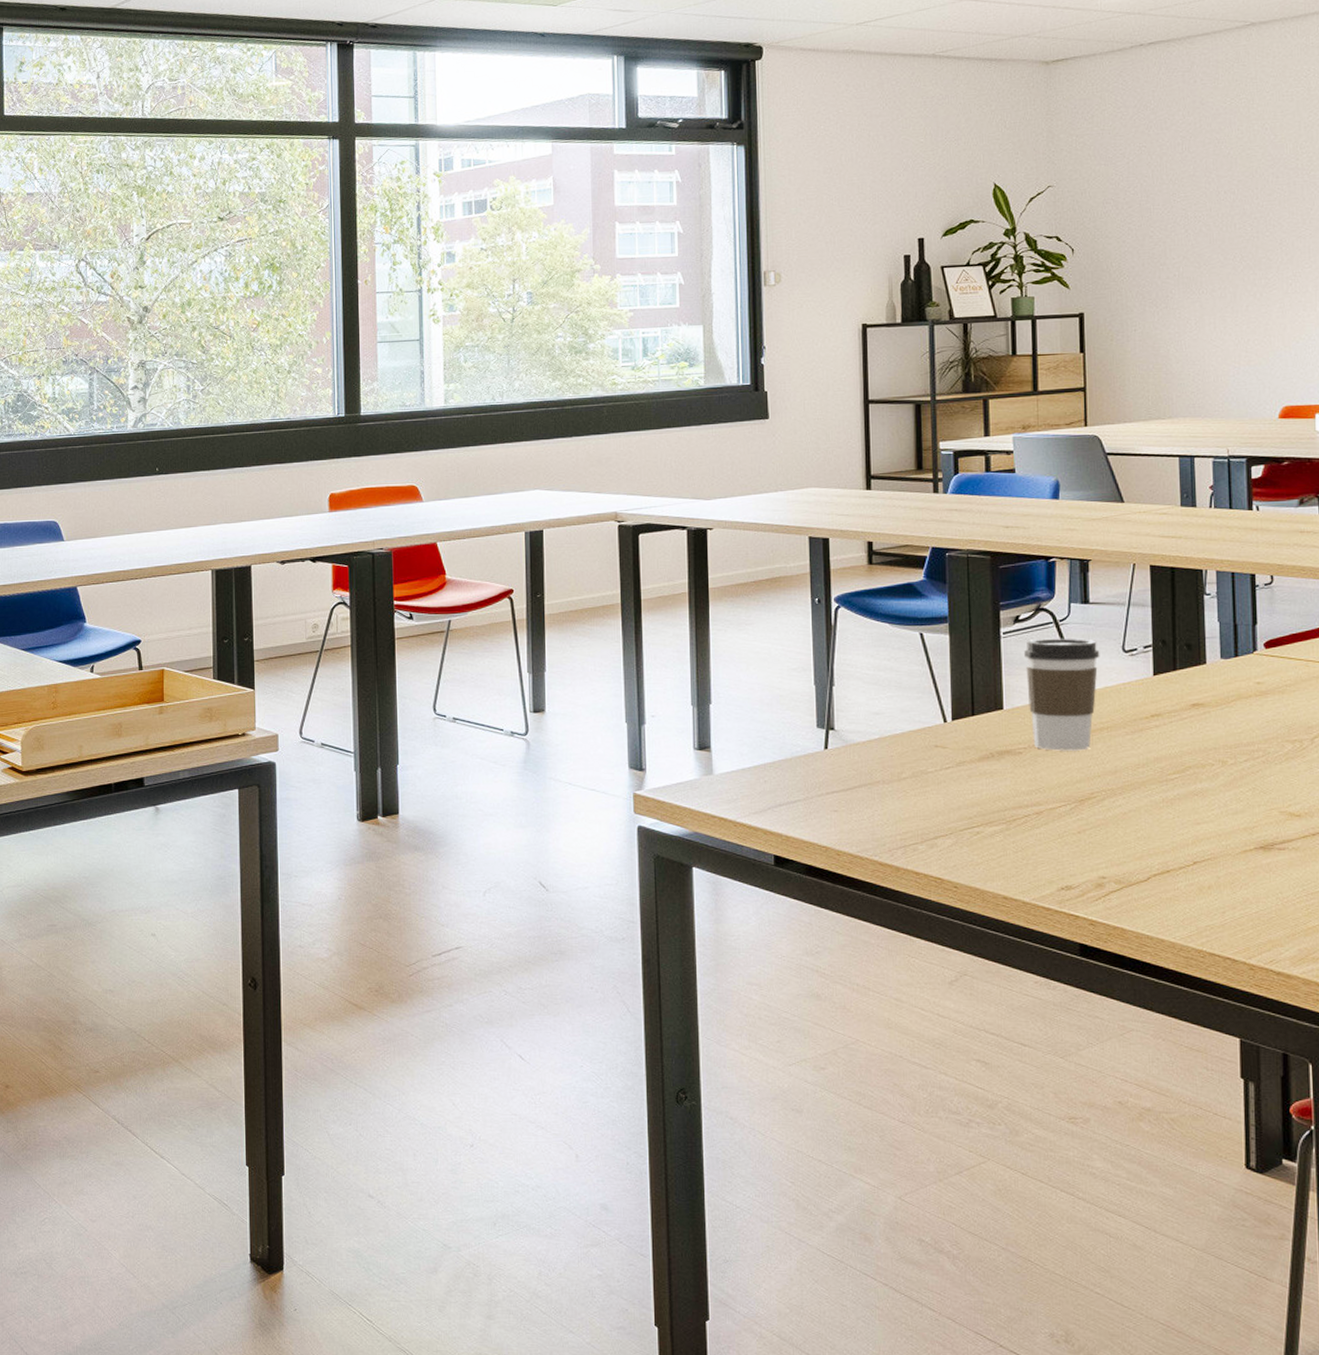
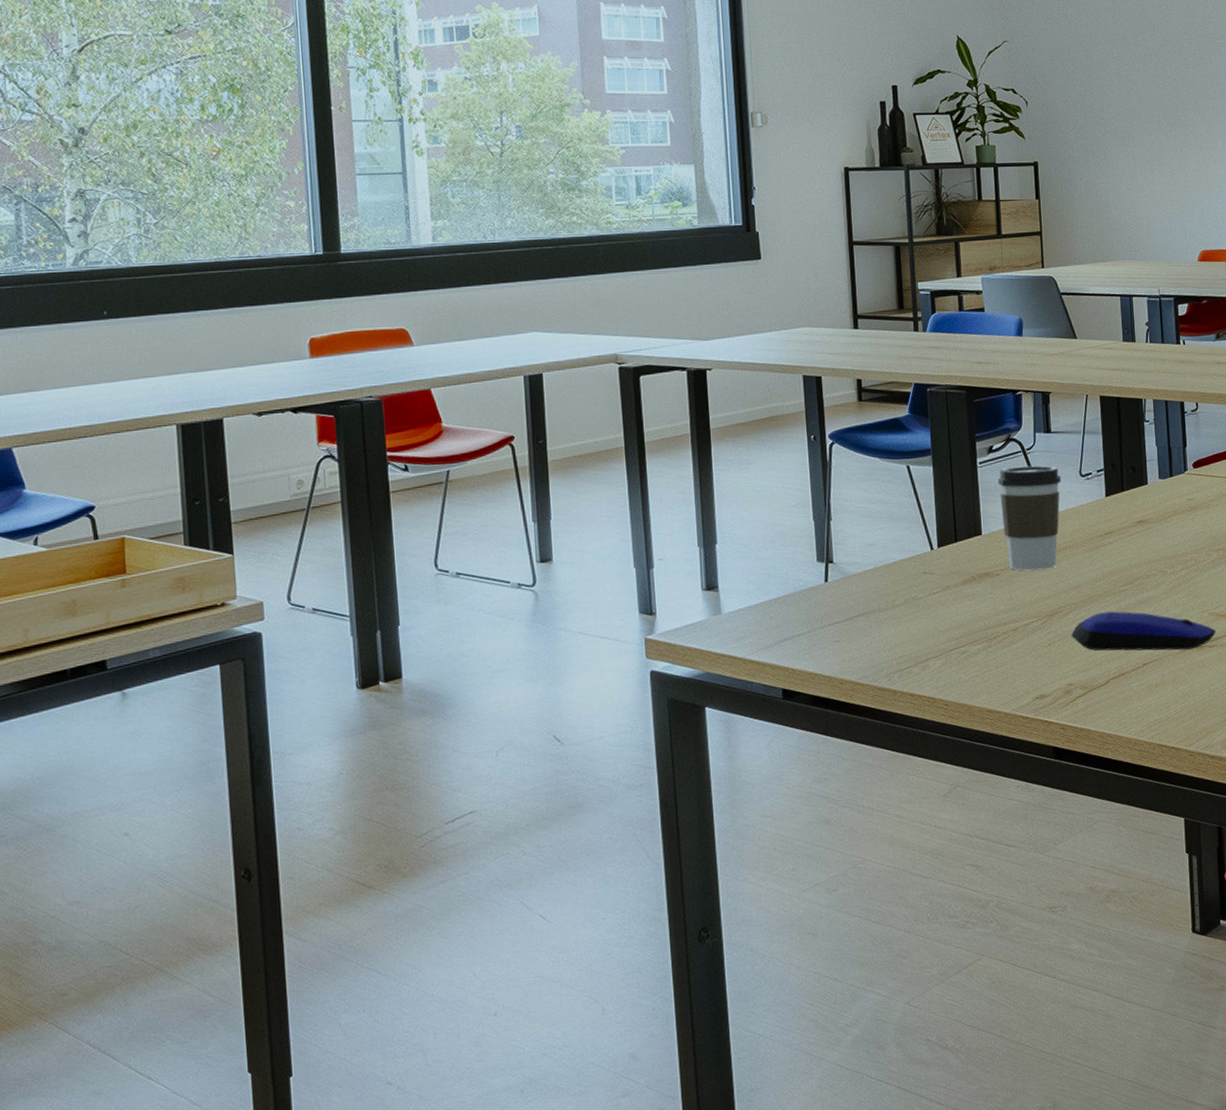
computer mouse: none [1106,801,1288,850] -> present [1071,611,1216,651]

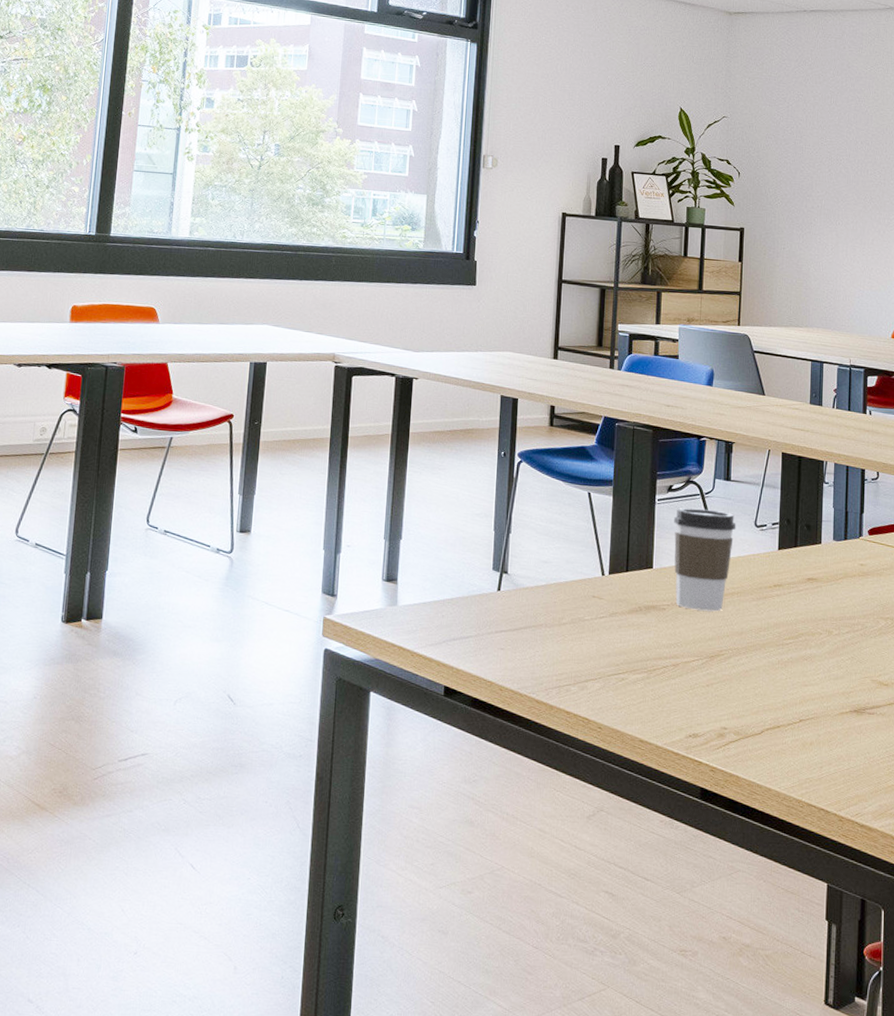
computer mouse: present [1071,611,1216,651] -> none [730,662,877,713]

